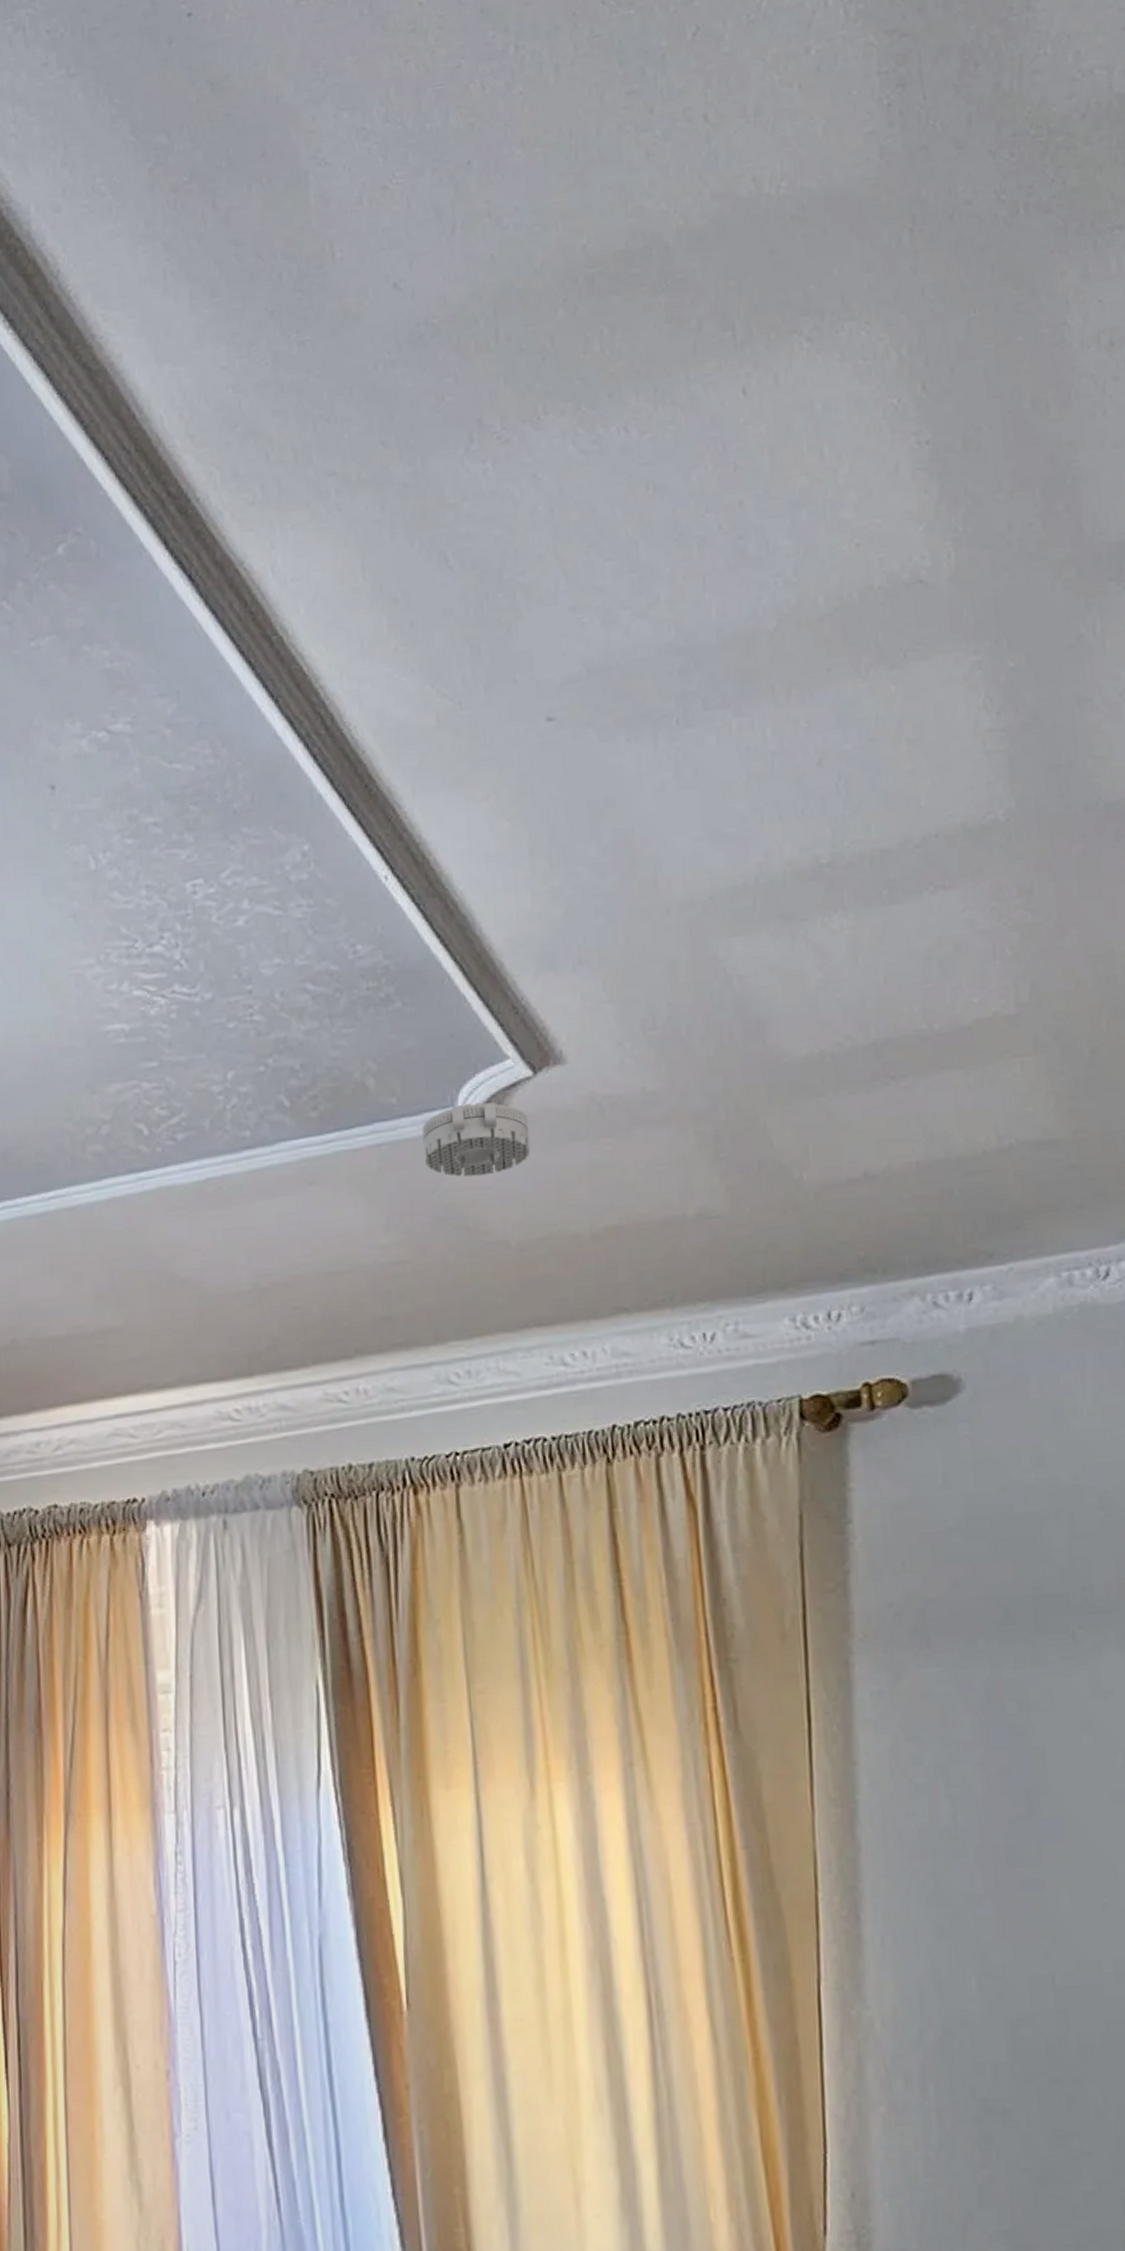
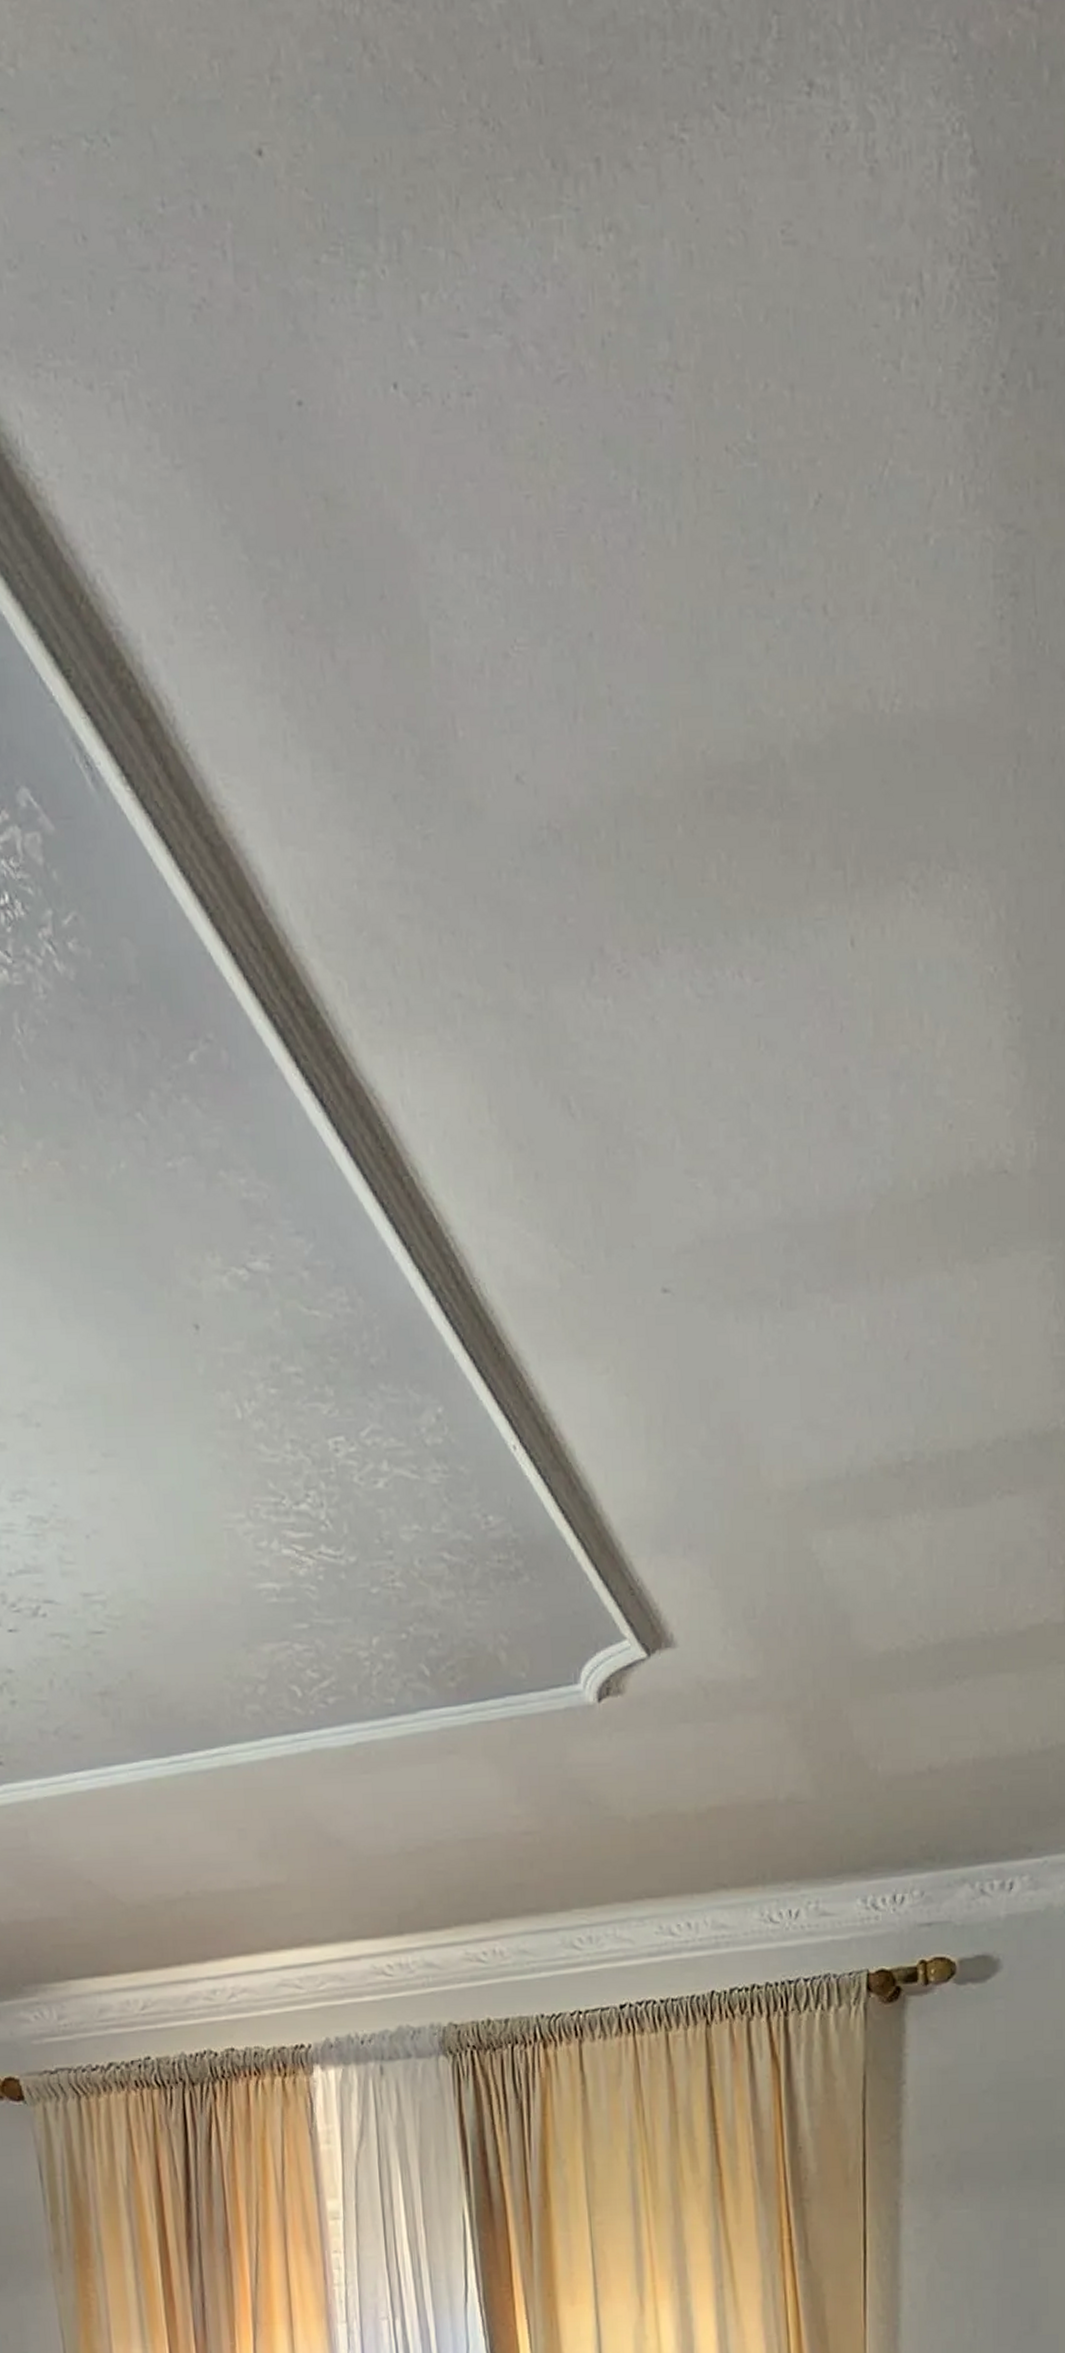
smoke detector: present [422,1101,531,1177] -> none [549,1681,644,1753]

